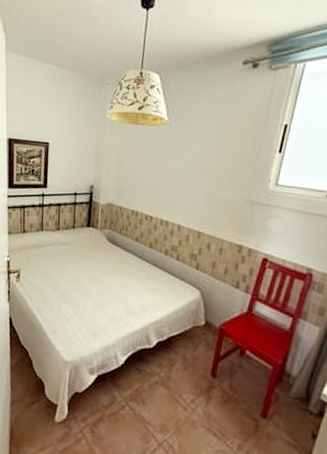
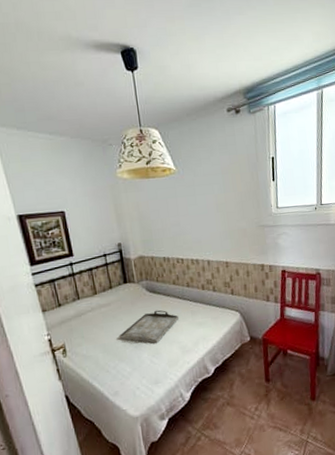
serving tray: none [69,262,134,296] -> present [118,310,180,343]

